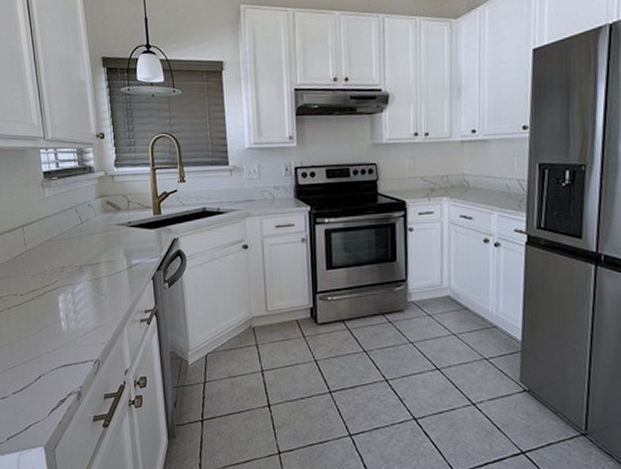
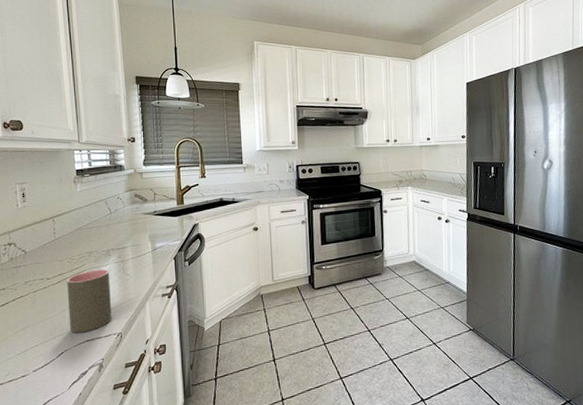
cup: none [40,287,89,357] -> present [67,269,112,333]

